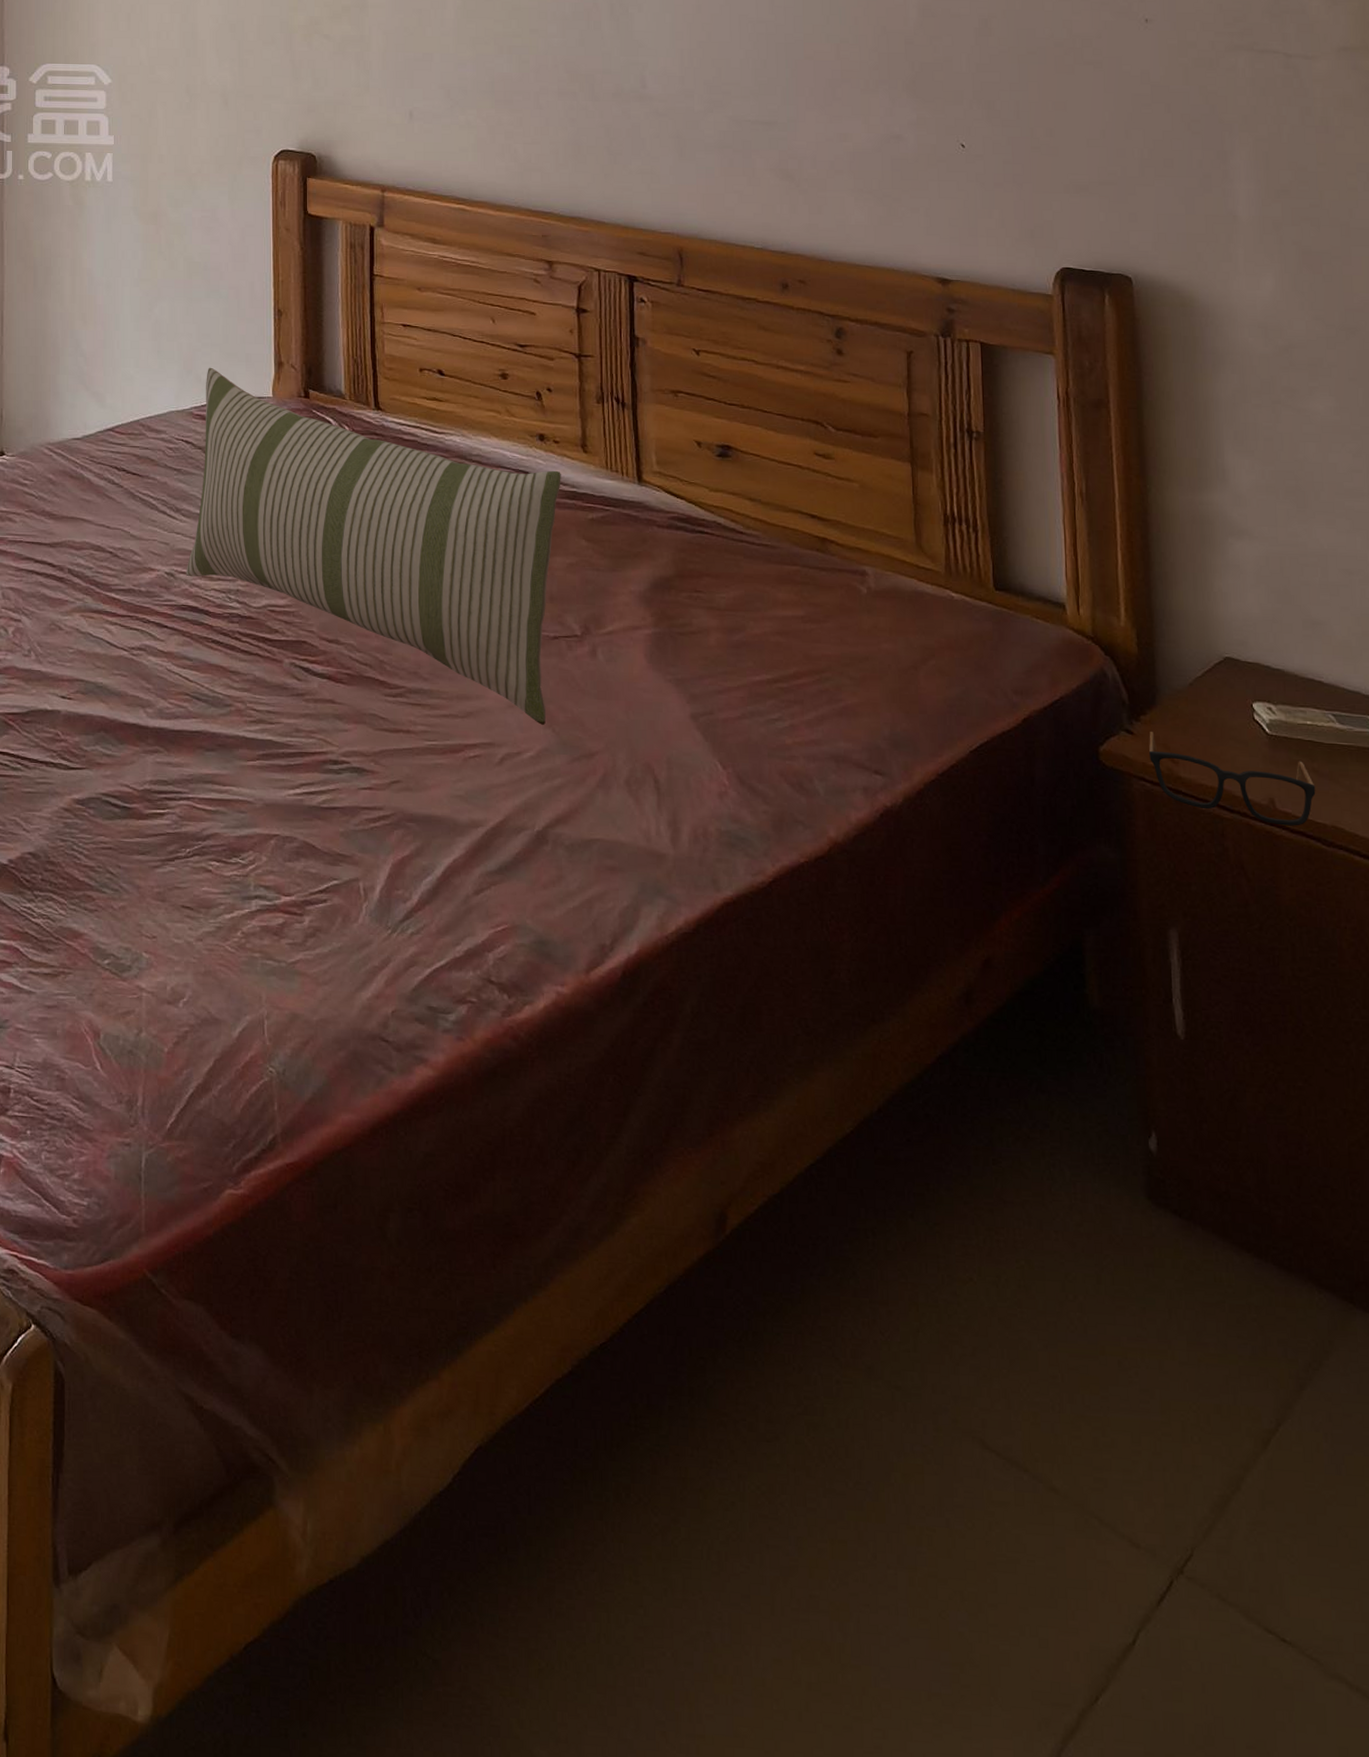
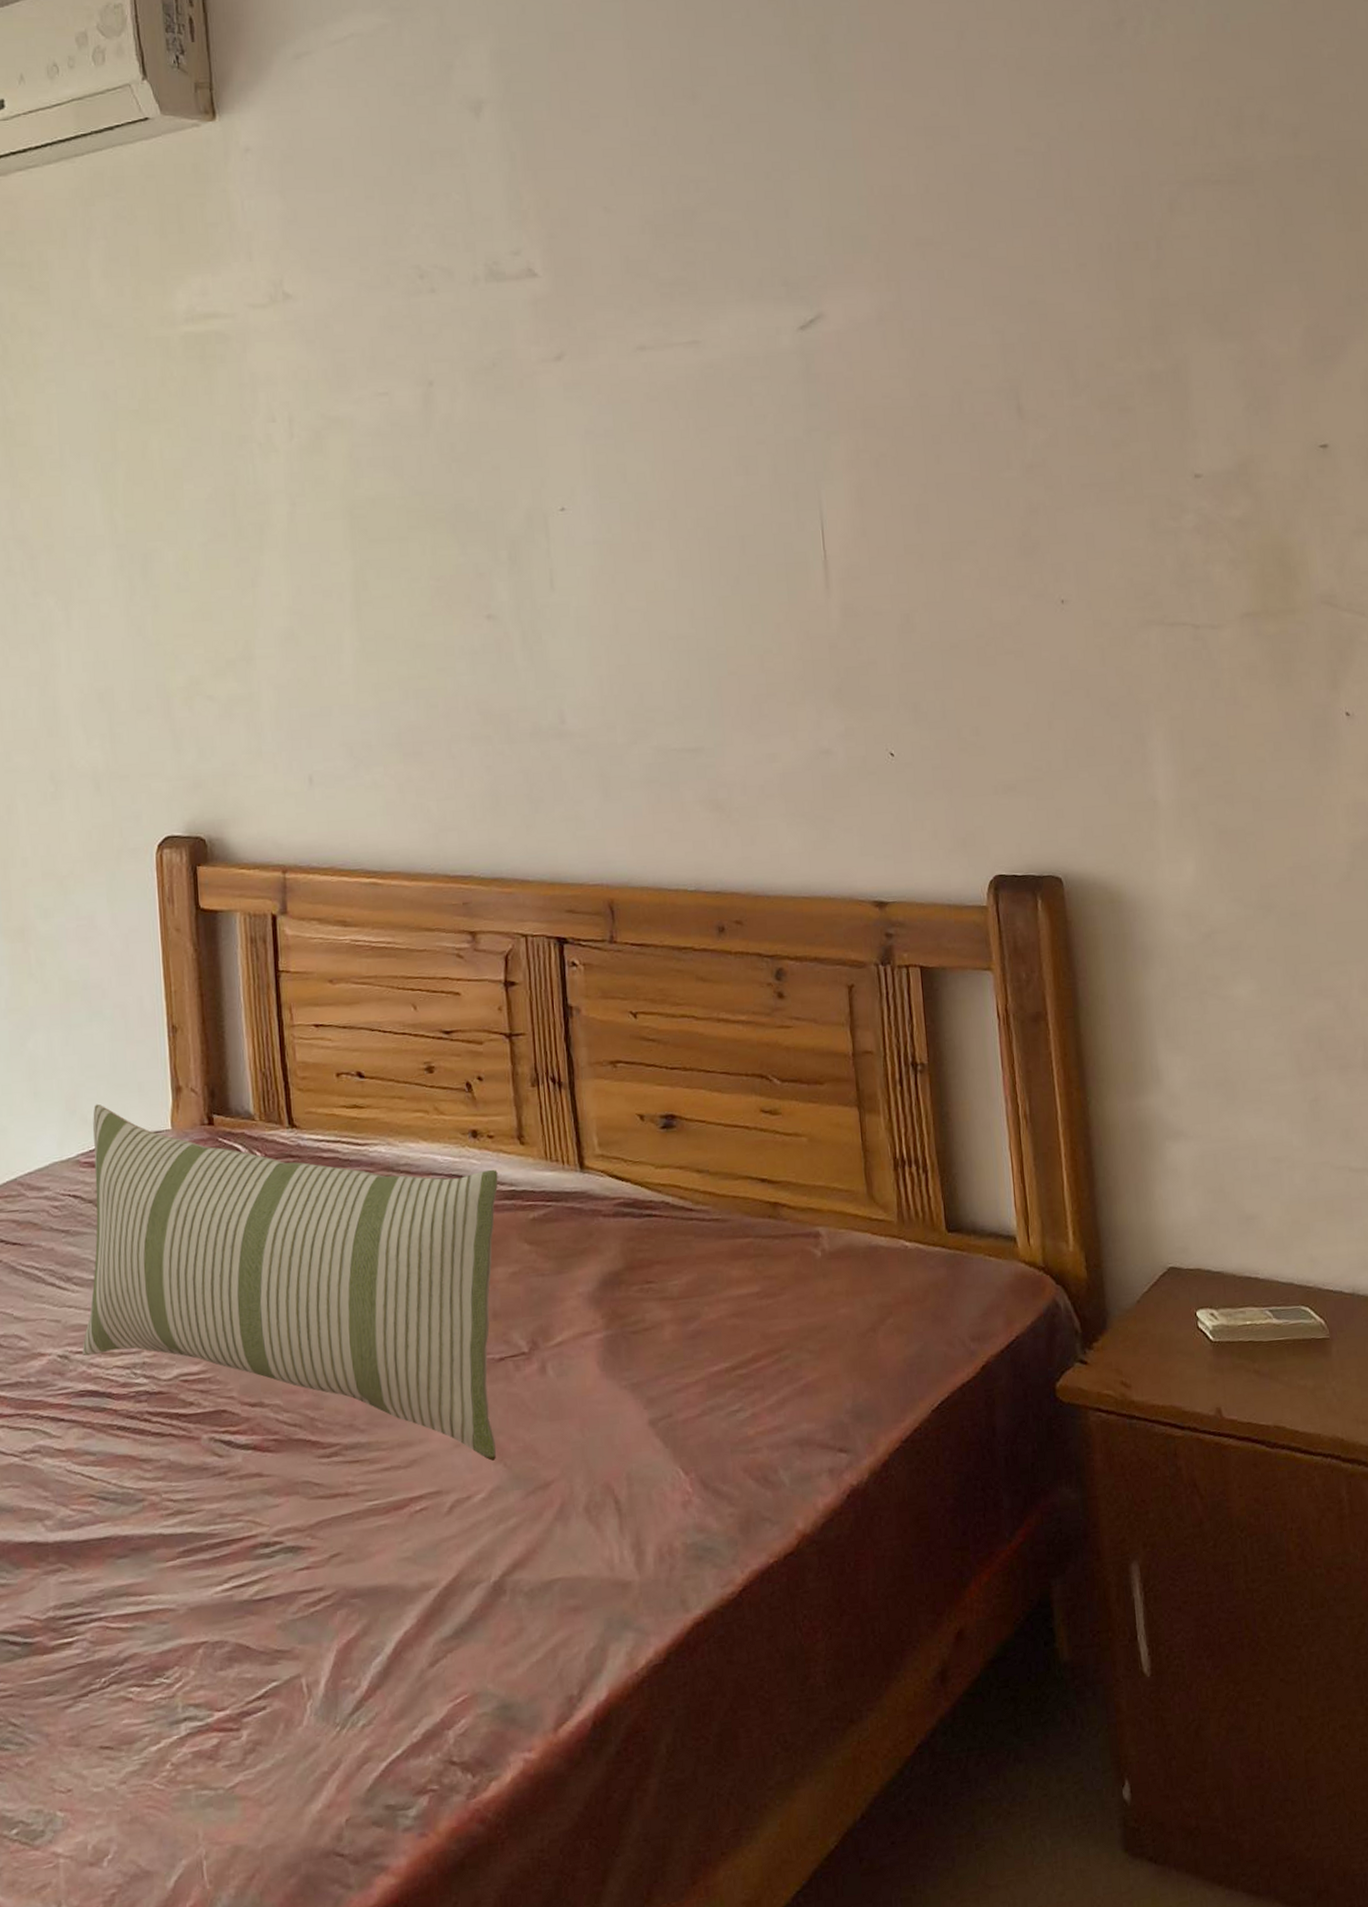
eyeglasses: present [1149,731,1316,826] -> none [1102,1357,1258,1435]

